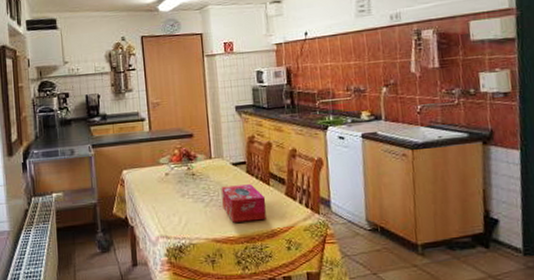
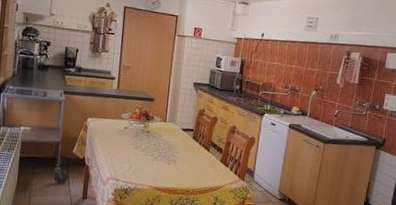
tissue box: present [221,184,266,223] -> none [168,146,204,179]

